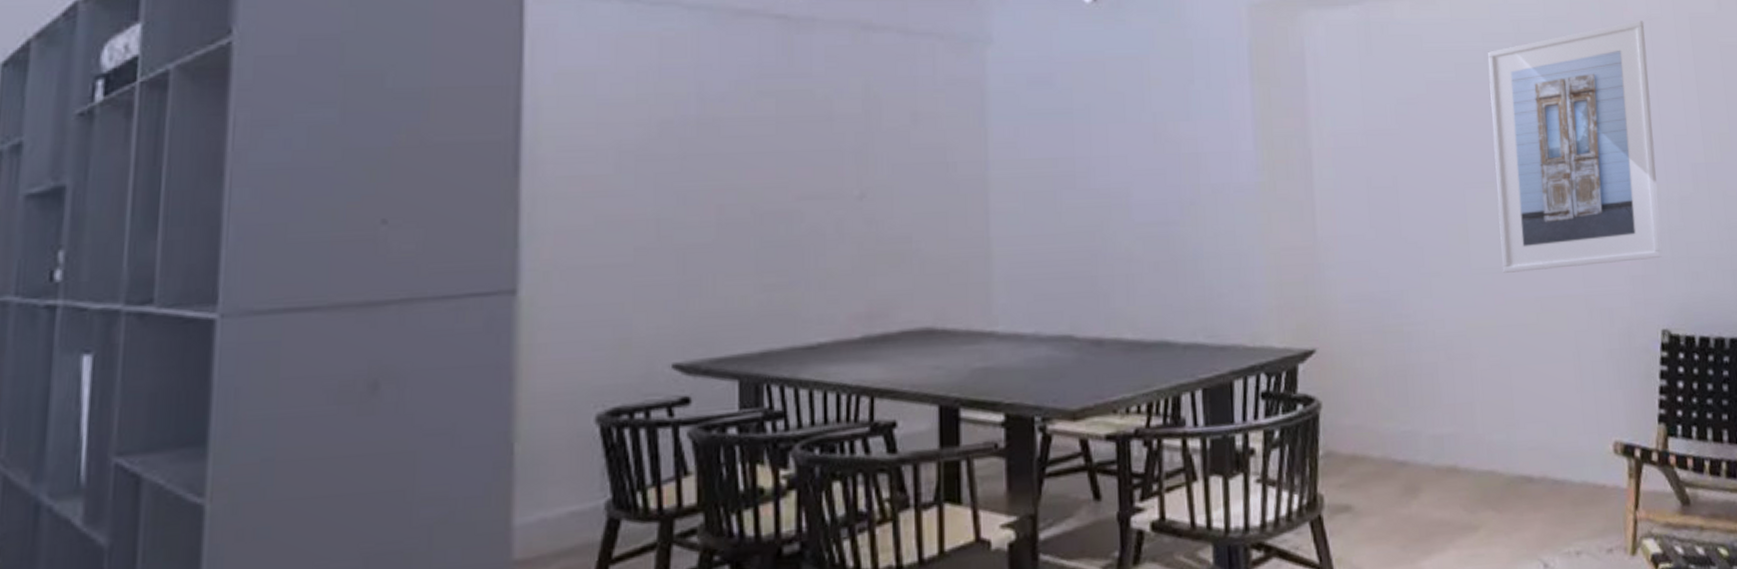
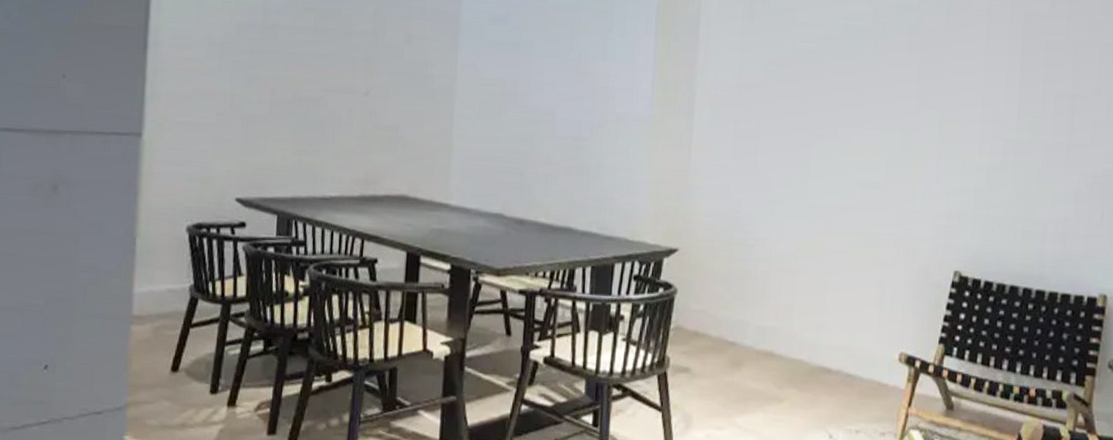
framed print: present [1488,21,1663,273] -> none [833,14,984,214]

